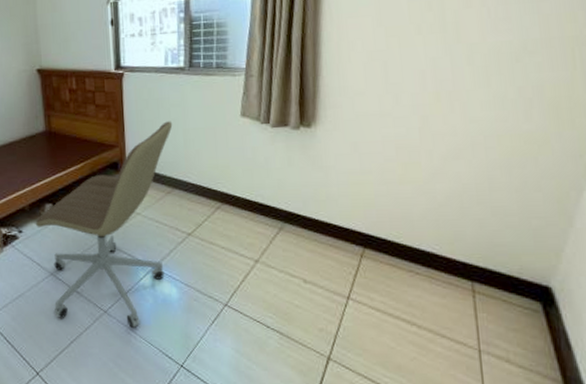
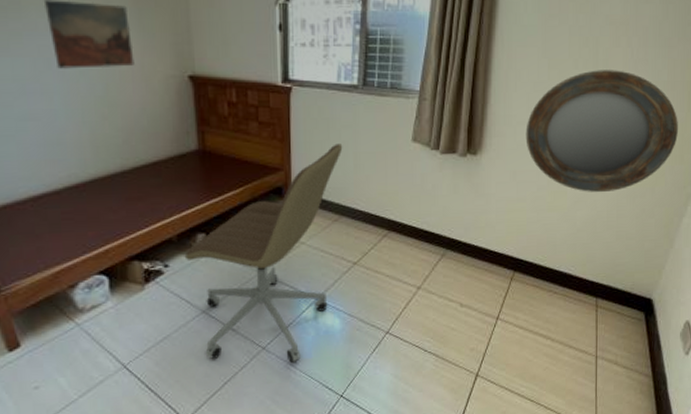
home mirror: none [365,31,563,164] -> present [525,70,678,193]

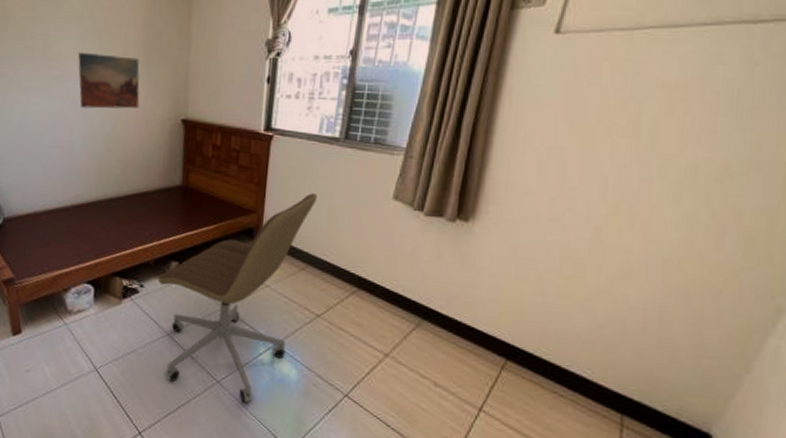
home mirror: present [525,70,678,193] -> none [532,139,765,287]

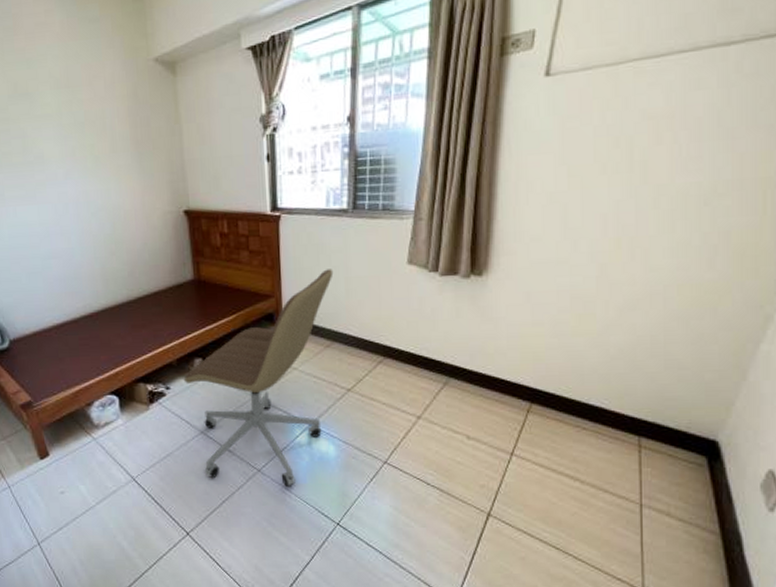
wall art: present [78,52,140,109] -> none [61,150,137,212]

